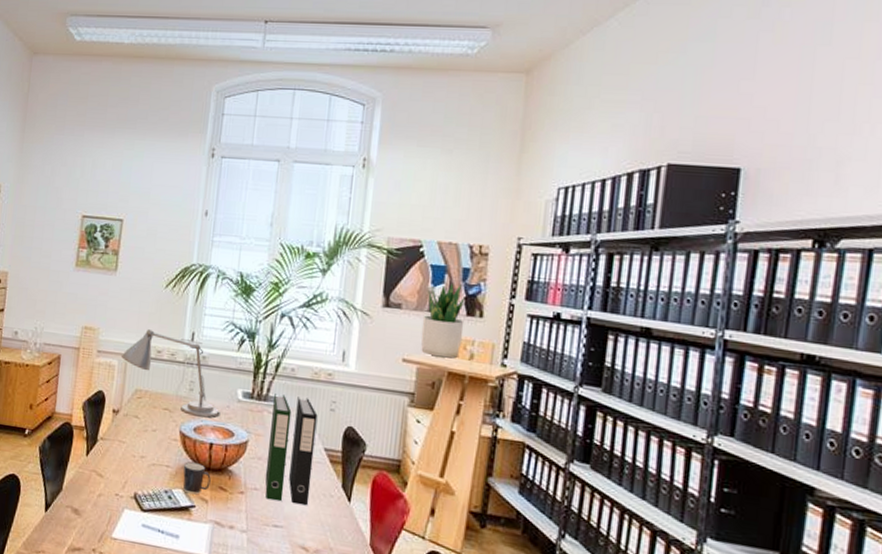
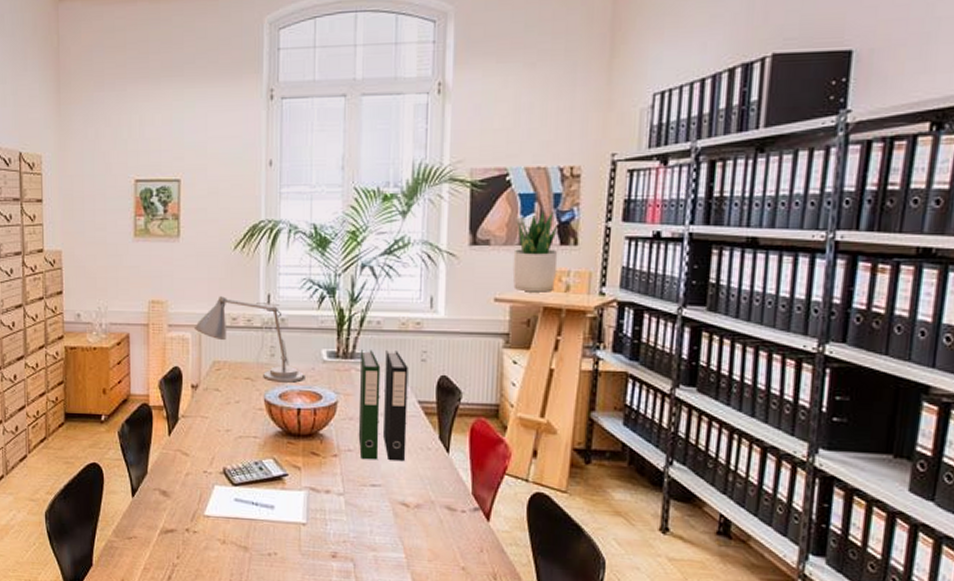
mug: present [182,462,211,495] -> none [271,430,302,463]

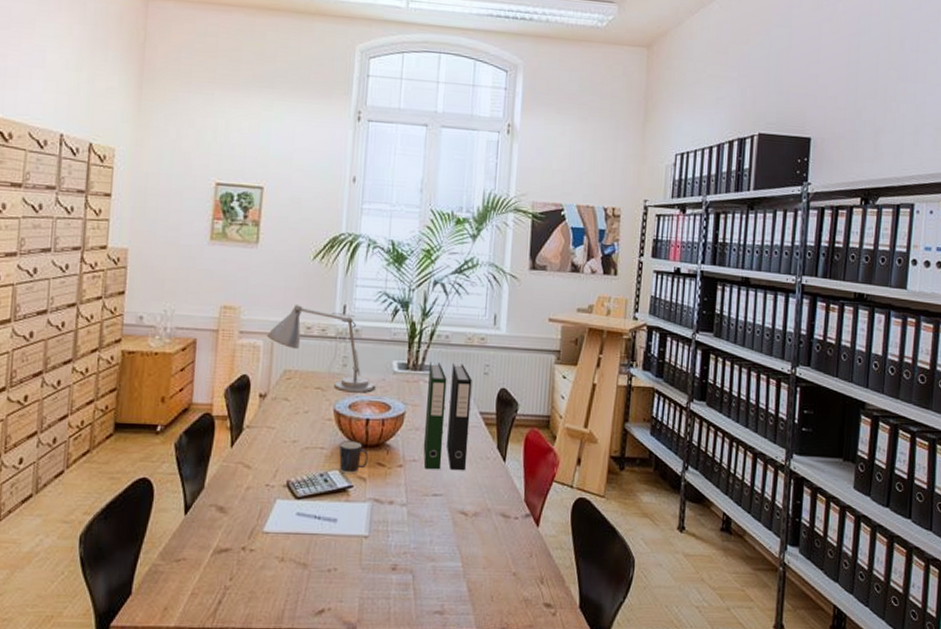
mug: none [271,430,302,463] -> present [338,441,368,474]
planter: present [512,211,559,292] -> none [564,244,603,315]

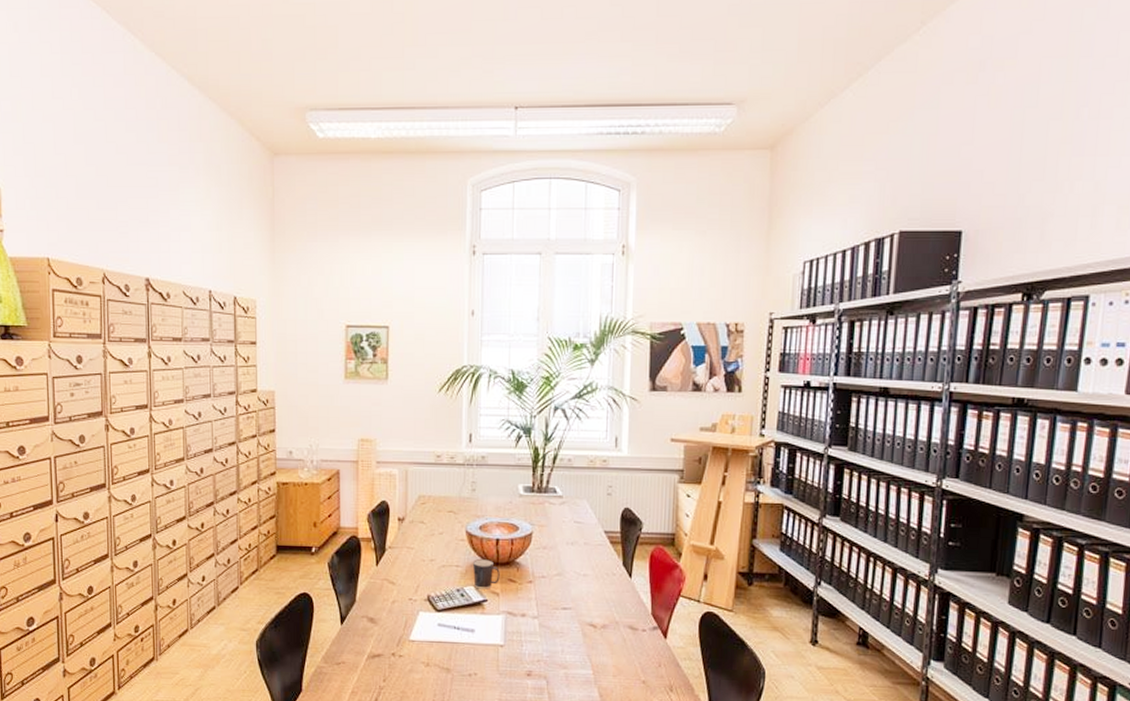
desk lamp: present [266,303,376,394] -> none [400,434,504,516]
binder: present [423,362,472,471] -> none [551,485,596,586]

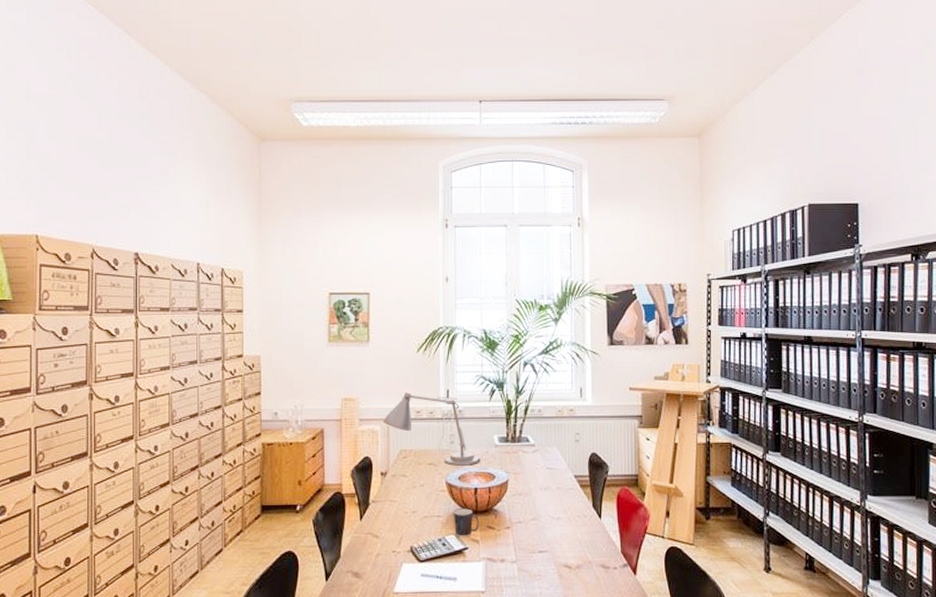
desk lamp: none [400,434,504,516] -> present [382,391,481,467]

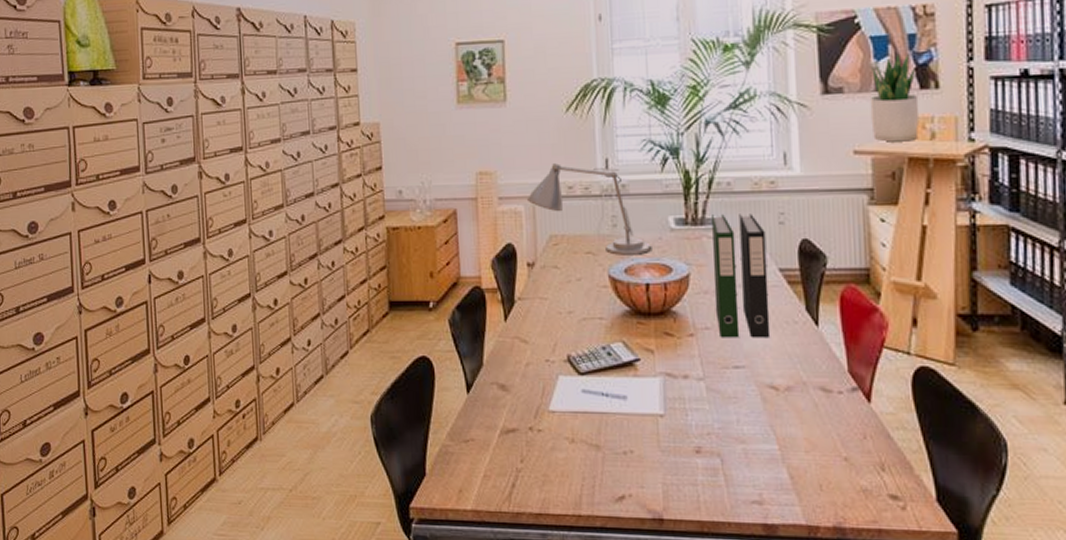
mug: present [453,508,479,538] -> none [619,309,654,346]
binder: none [526,434,567,529] -> present [712,214,771,338]
planter: none [641,317,675,382] -> present [870,53,920,143]

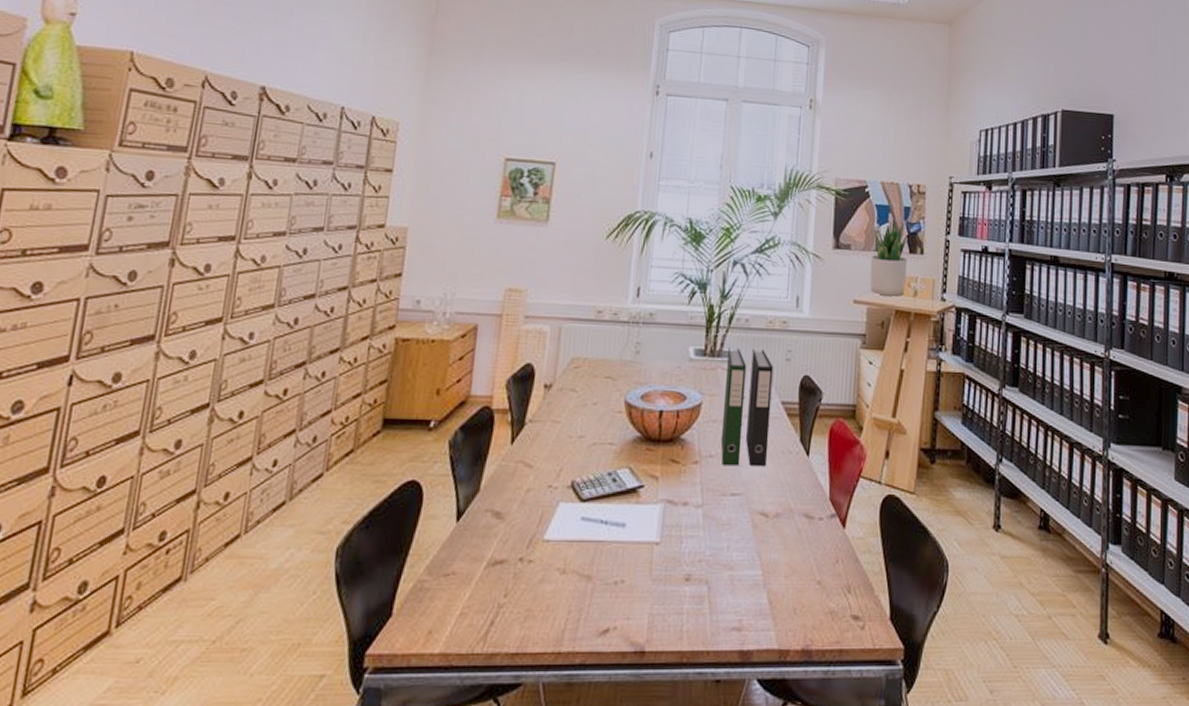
desk lamp: present [526,162,653,257] -> none [553,286,671,383]

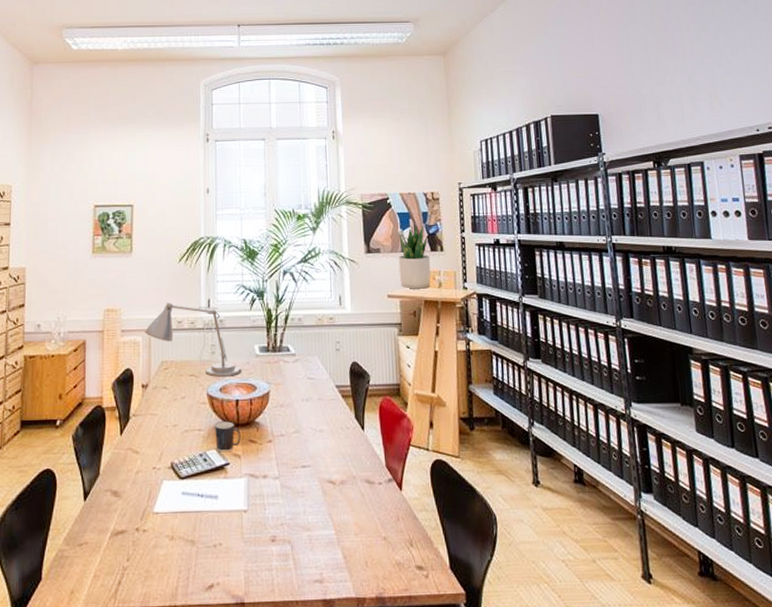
desk lamp: none [553,286,671,383] -> present [144,302,242,378]
mug: none [629,435,661,473] -> present [214,421,241,453]
binder: present [720,348,774,467] -> none [287,343,330,442]

